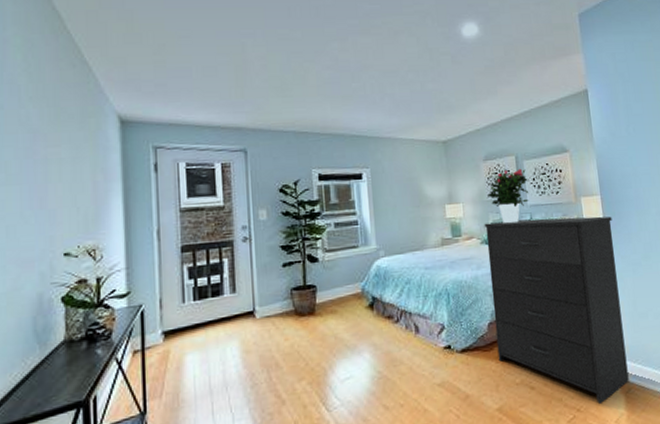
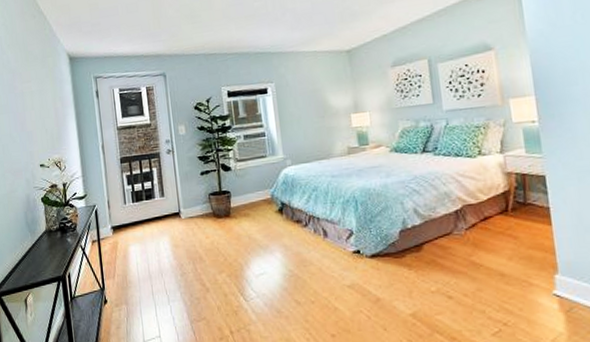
dresser: present [484,216,629,404] -> none [393,119,571,320]
potted flower: present [488,168,530,223] -> none [397,72,445,130]

